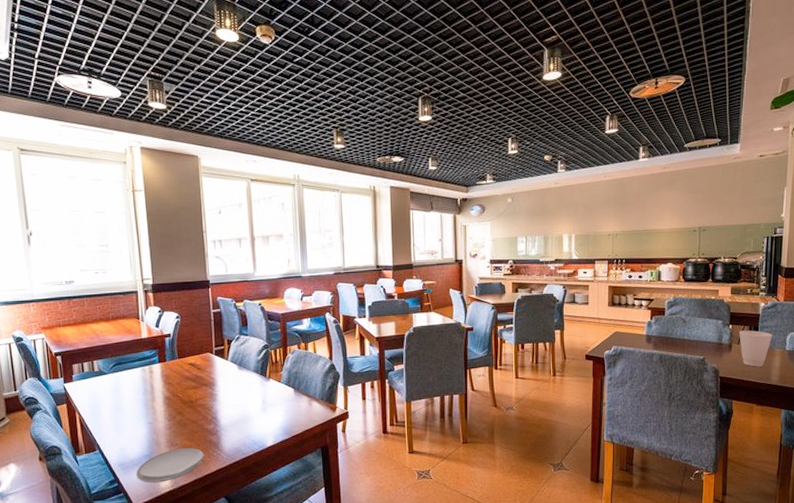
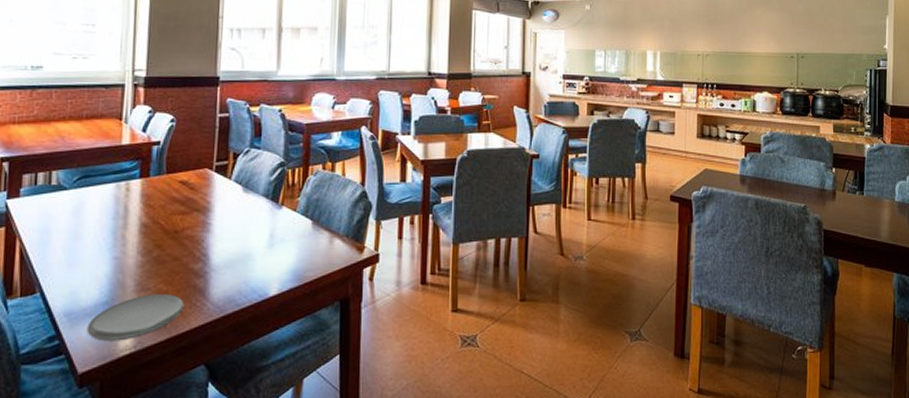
cup: present [739,330,773,367] -> none [843,175,880,220]

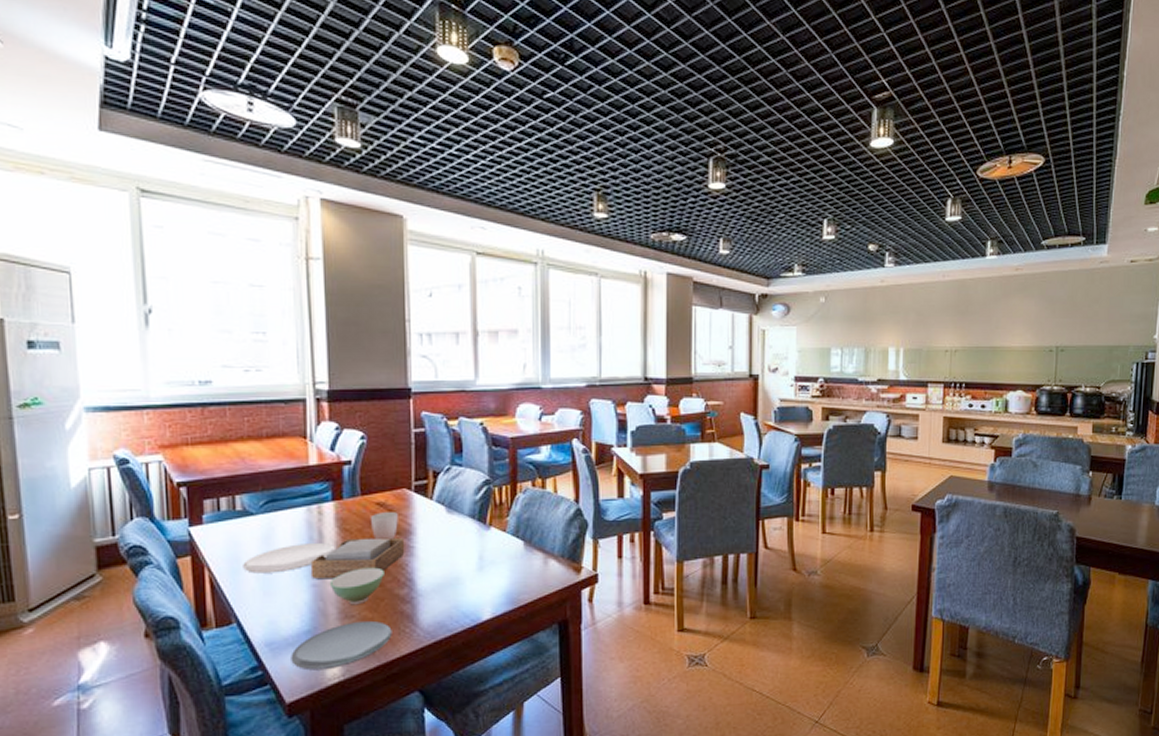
plate: none [52,218,138,245] -> present [243,543,335,574]
napkin holder: none [113,214,203,253] -> present [310,537,405,580]
bowl: none [130,242,182,278] -> present [329,567,384,605]
cup: none [172,190,199,215] -> present [370,512,398,539]

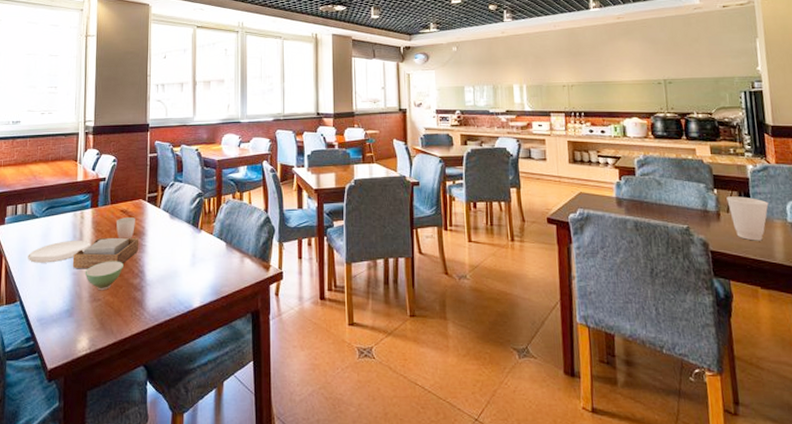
plate: present [291,620,392,671] -> none [54,304,127,343]
cup: none [1100,479,1140,526] -> present [726,196,769,241]

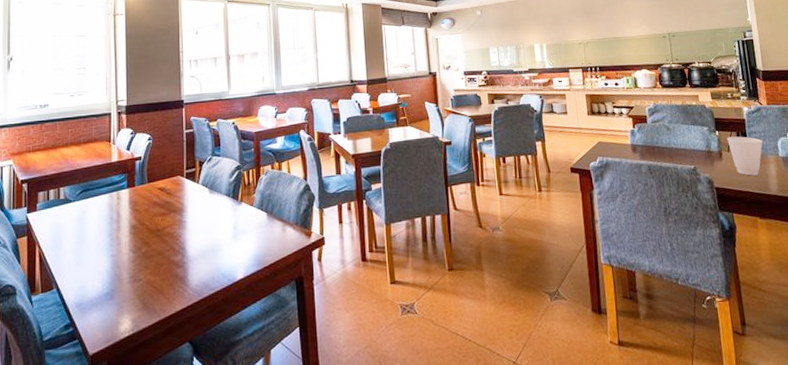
plate: present [28,241,90,263] -> none [63,221,128,248]
napkin holder: present [72,237,139,269] -> none [110,214,179,251]
bowl: present [85,261,123,291] -> none [124,239,164,271]
cup: present [115,217,135,238] -> none [154,194,174,217]

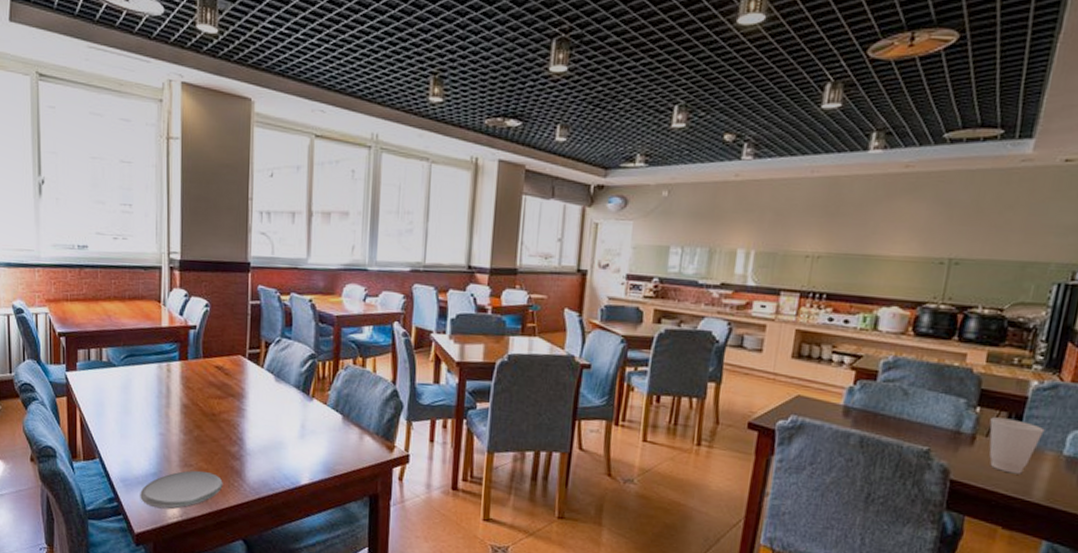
plate: none [94,283,169,327] -> present [140,470,223,510]

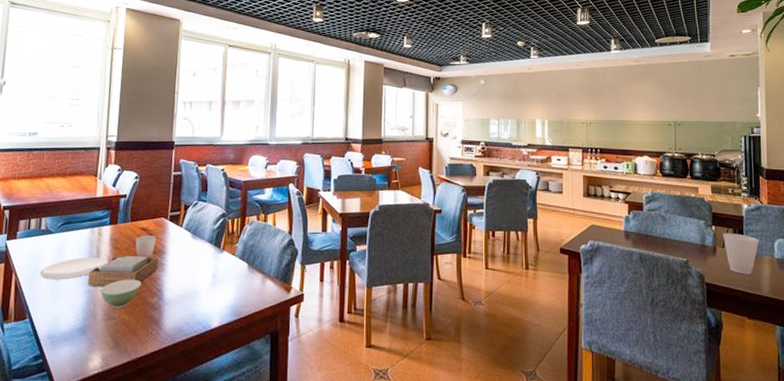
plate: none [106,396,179,420] -> present [40,257,108,280]
plate: present [140,470,223,510] -> none [64,322,143,362]
napkin holder: none [158,395,238,431] -> present [87,255,159,287]
bowl: none [173,423,219,456] -> present [100,279,141,309]
cup: none [209,375,233,400] -> present [135,235,156,257]

